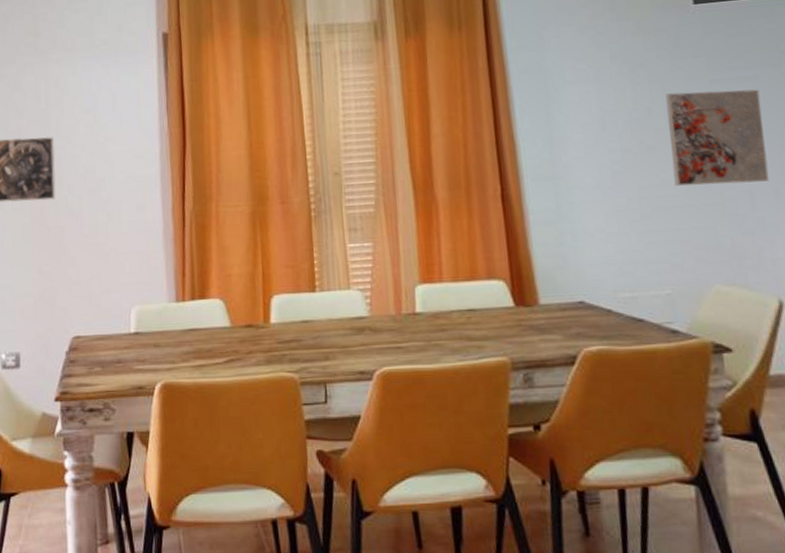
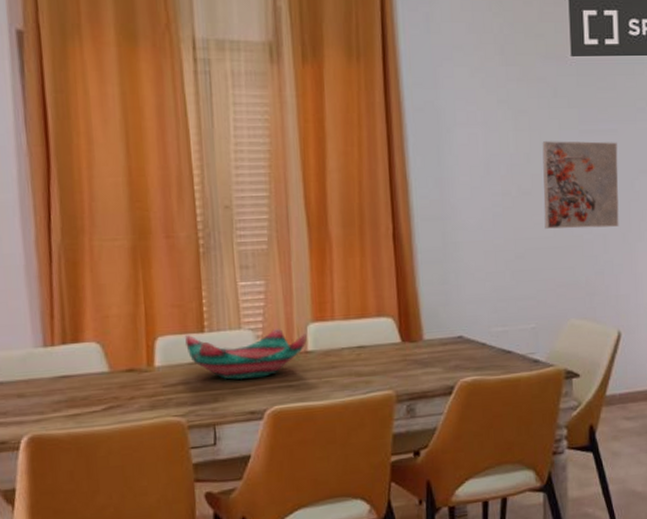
decorative bowl: none [298,289,415,339] -> present [185,328,307,380]

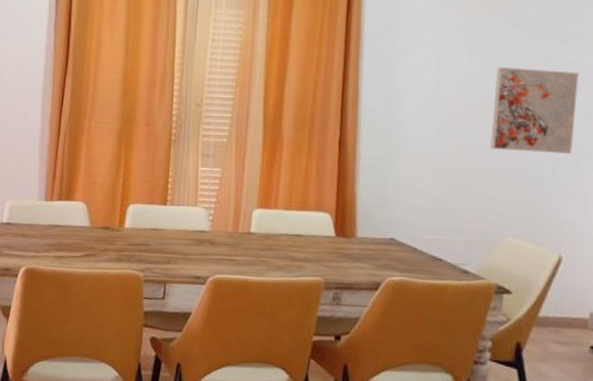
decorative bowl: present [185,328,307,380] -> none [151,206,251,249]

